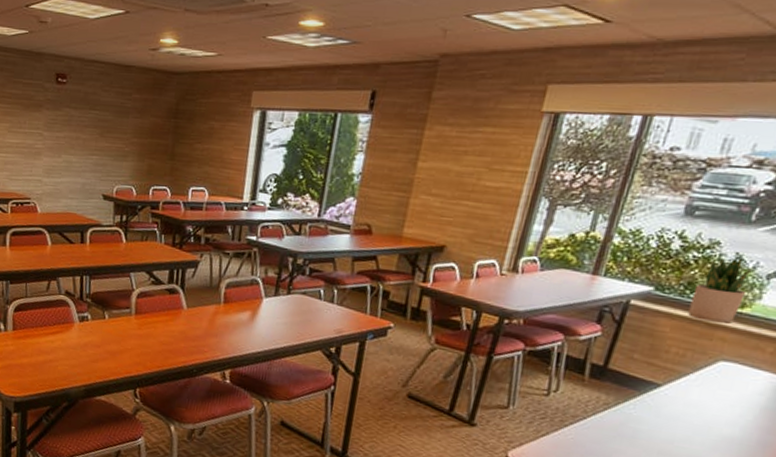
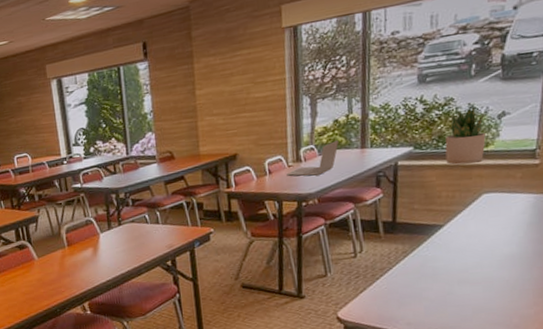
laptop: none [495,258,568,293] -> present [286,140,338,176]

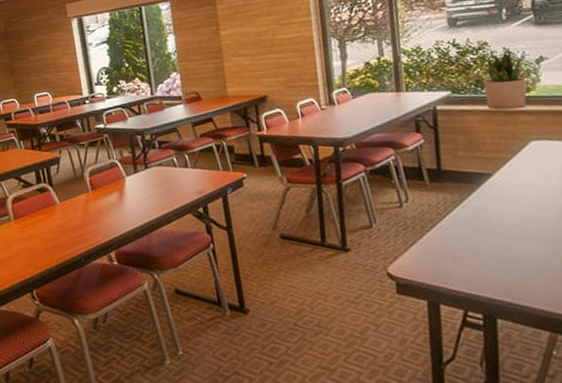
laptop: present [286,140,338,176] -> none [320,83,372,120]

